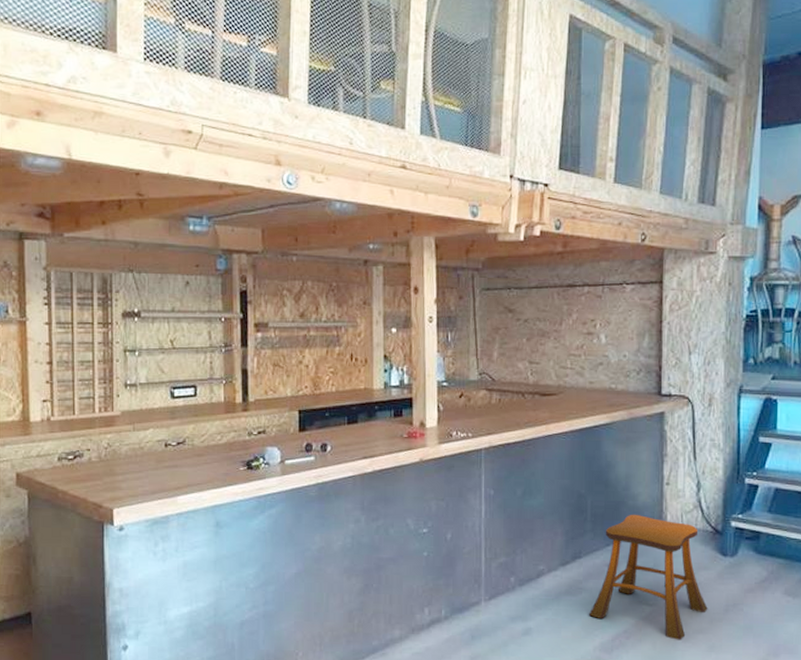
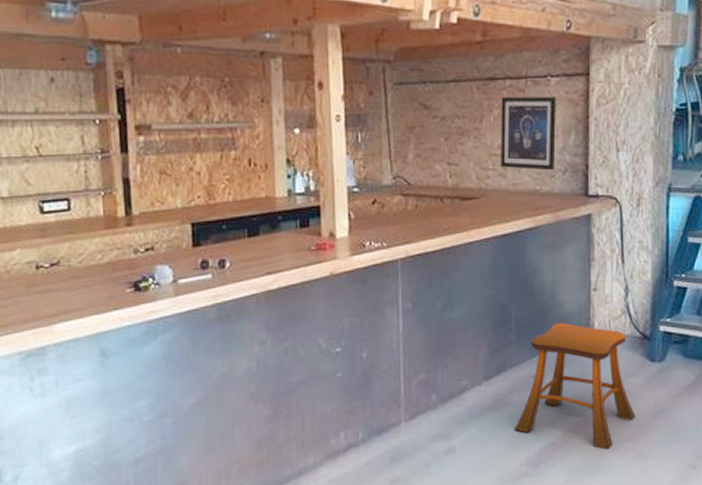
wall art: none [578,302,632,371] -> present [500,96,557,171]

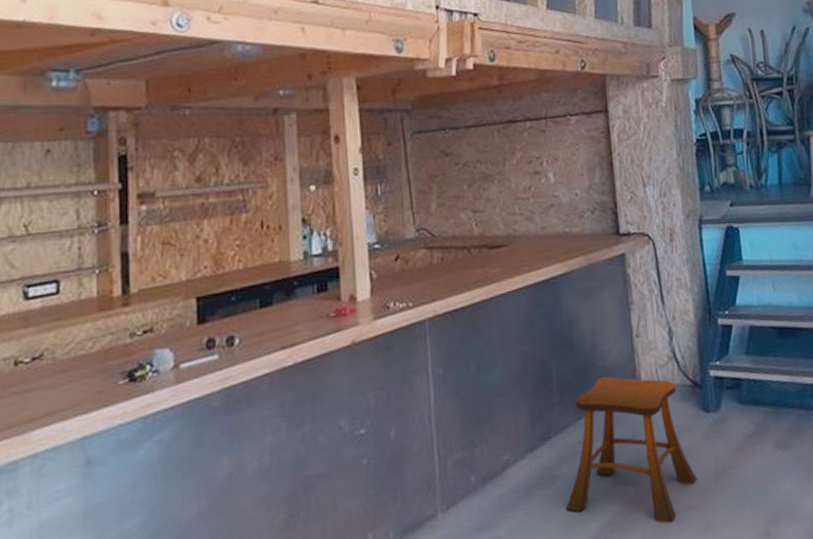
wall art: present [500,96,557,171] -> none [522,135,582,212]

